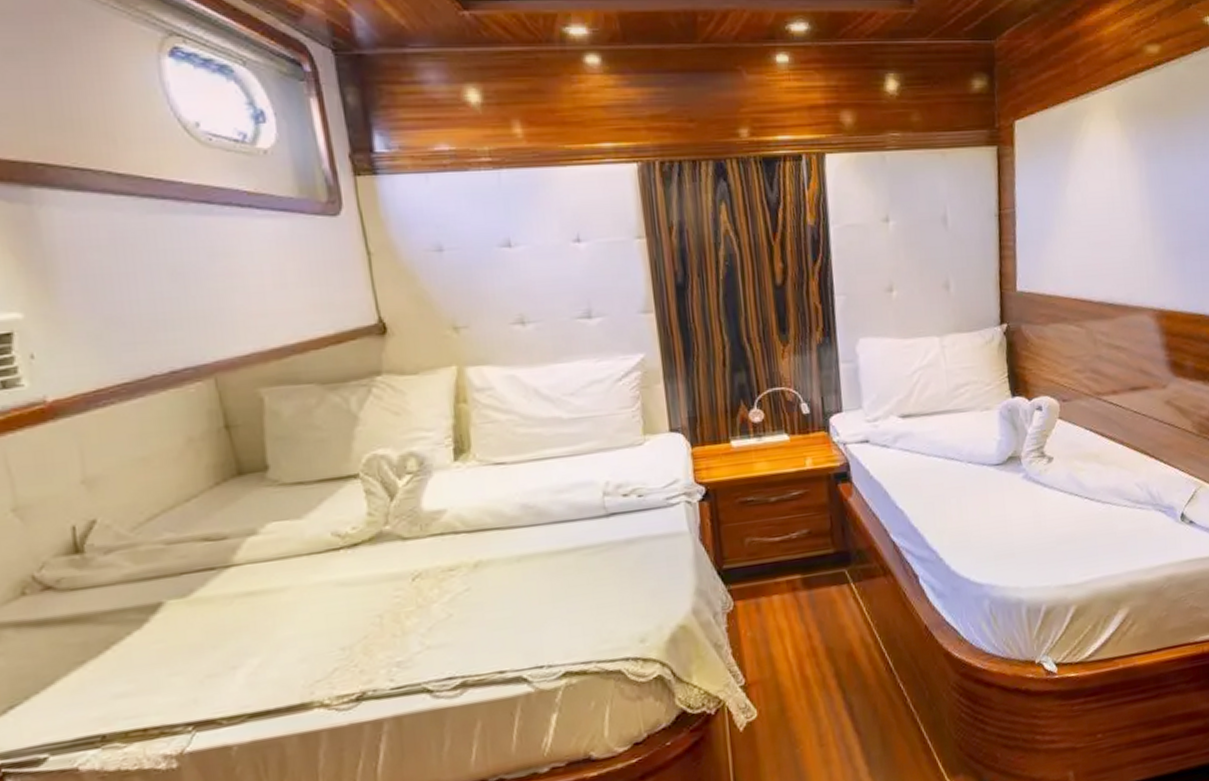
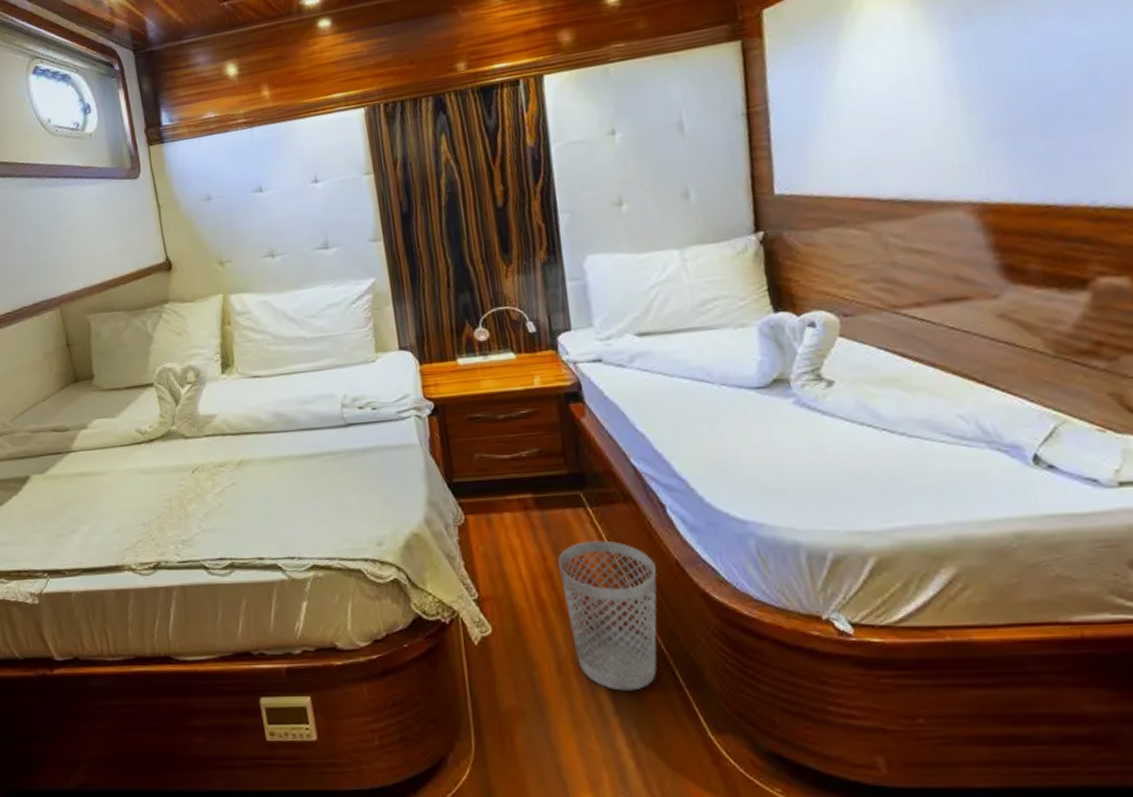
wastebasket: none [823,613,909,753] -> present [558,539,657,691]

